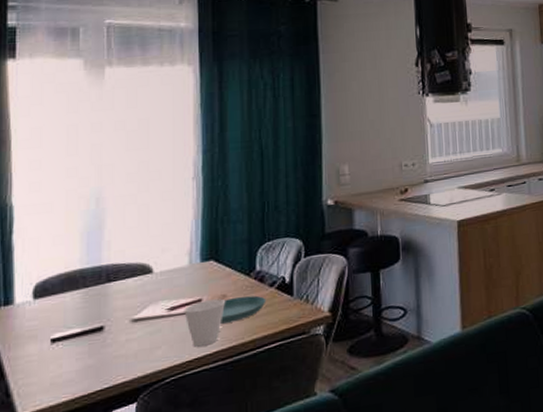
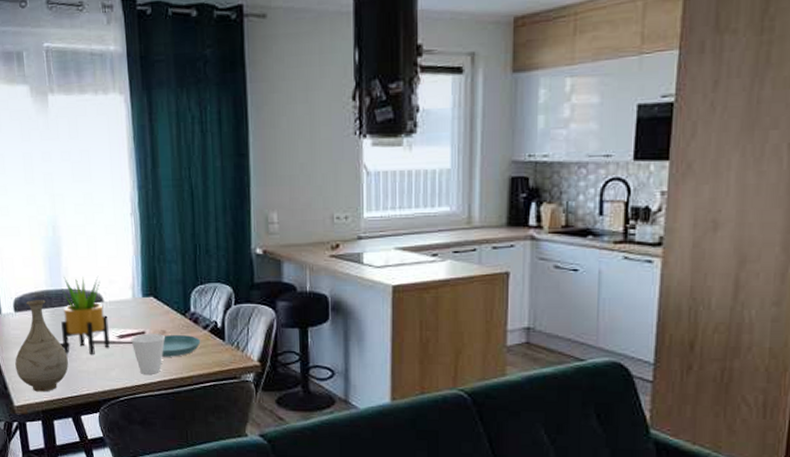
vase: none [26,280,101,393] -> present [15,300,68,392]
potted plant: none [94,247,157,339] -> present [61,277,110,355]

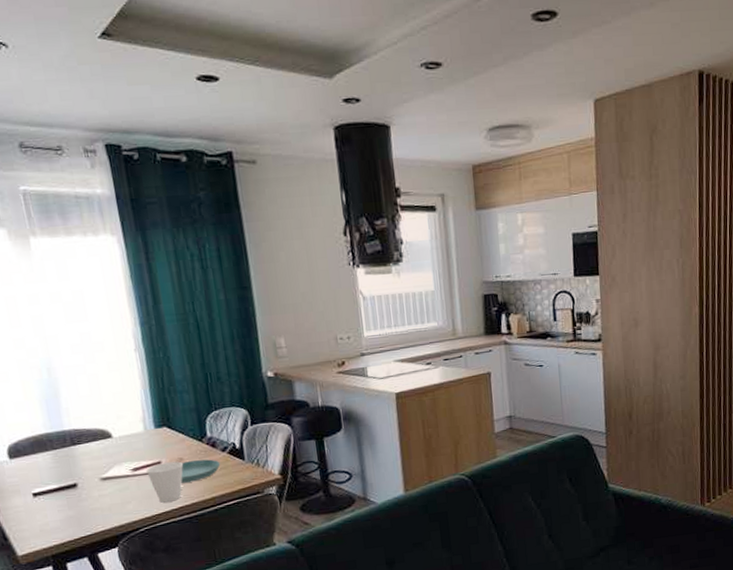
vase: present [15,300,68,392] -> none [14,443,79,538]
potted plant: present [61,277,110,355] -> none [62,414,124,494]

